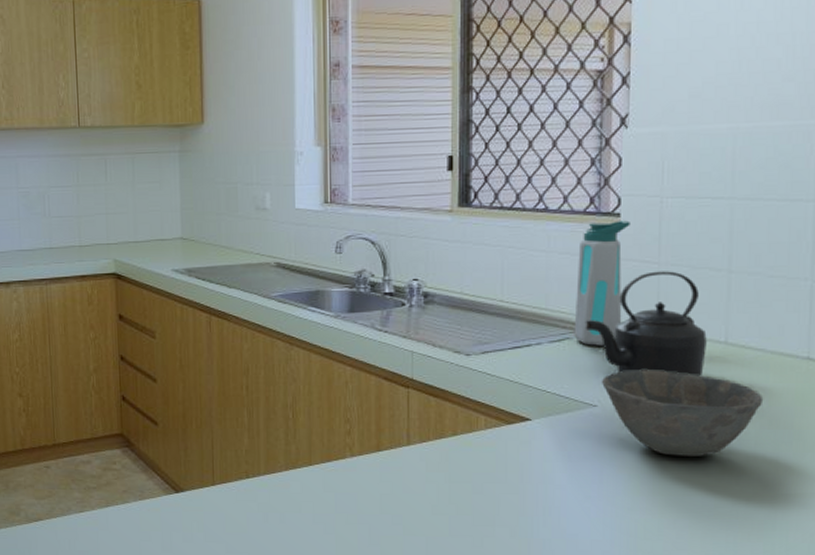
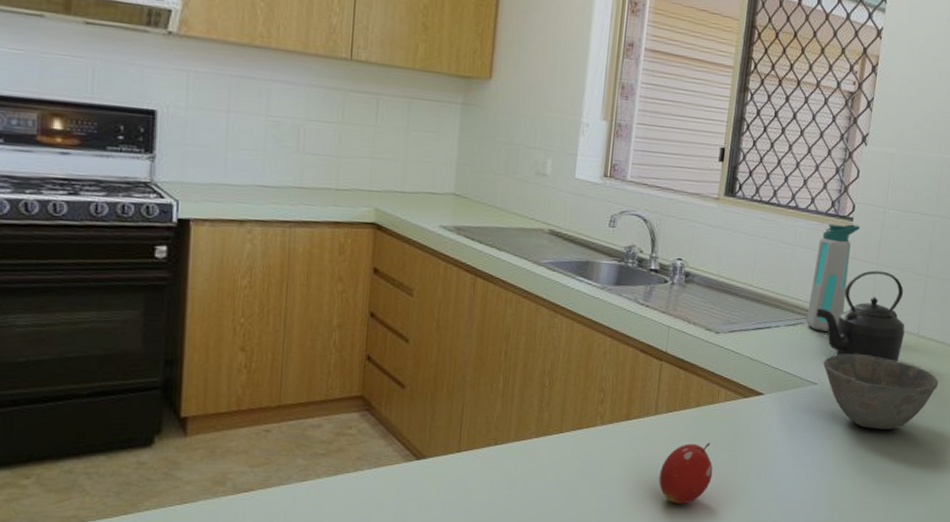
fruit: none [420,474,481,541] -> present [658,443,713,505]

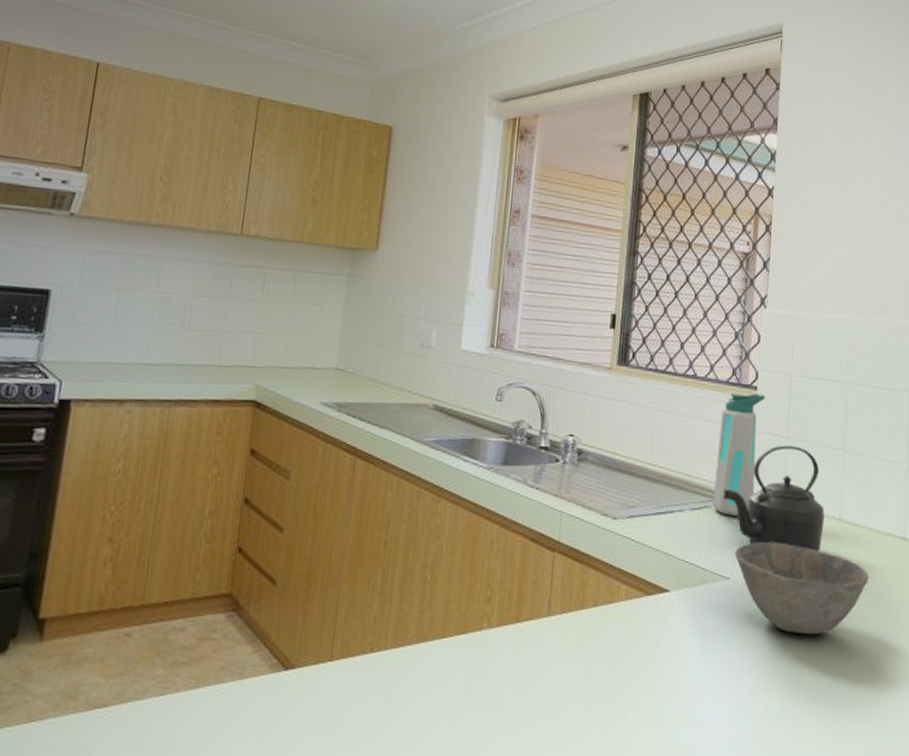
fruit: present [658,443,713,505] -> none [553,650,615,728]

